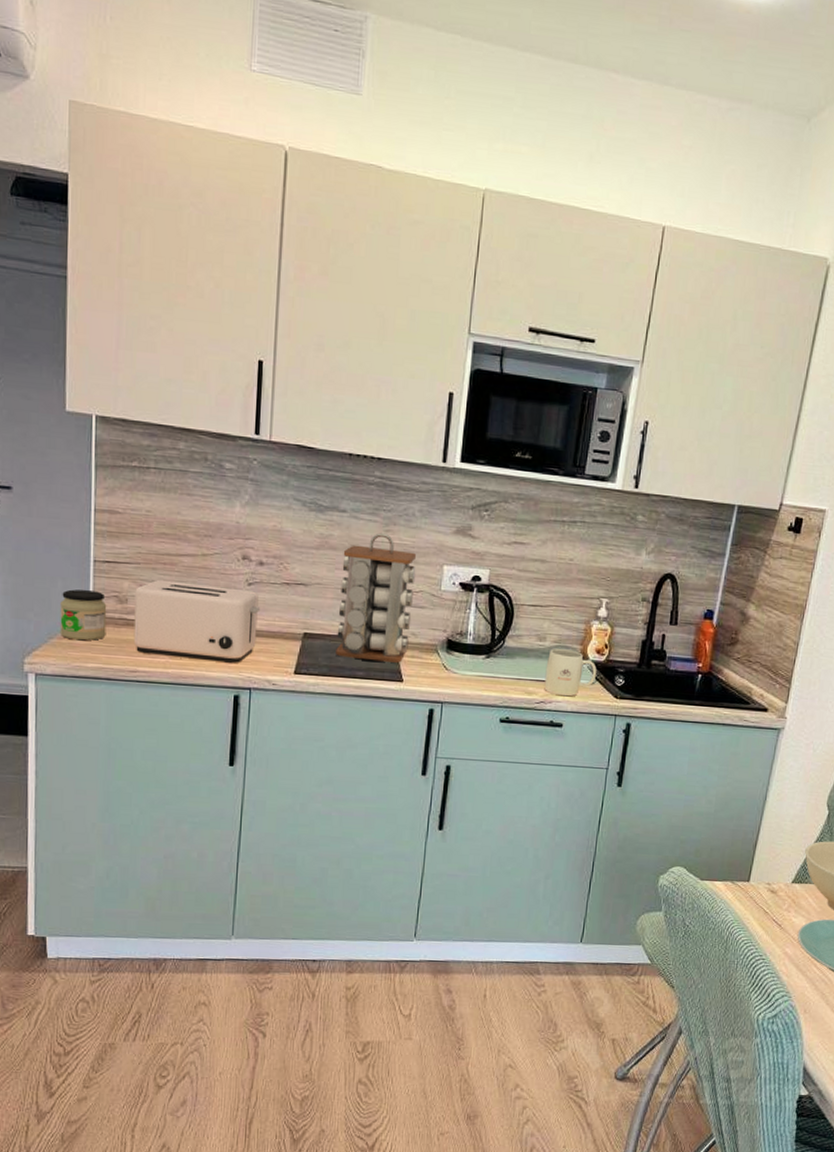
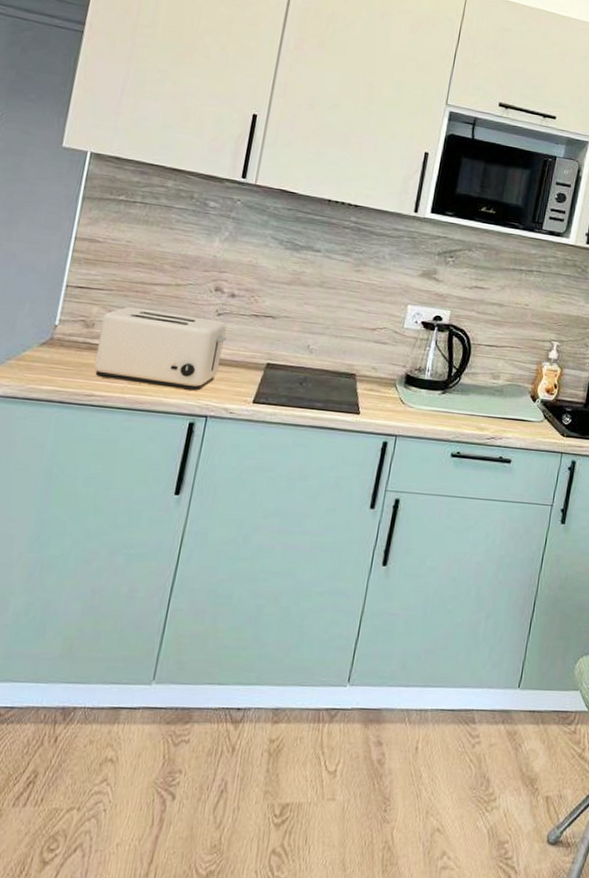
jar: present [60,589,107,641] -> none [19,312,73,363]
spice rack: present [336,533,416,663] -> none [296,272,383,396]
mug: present [544,648,597,697] -> none [495,386,546,434]

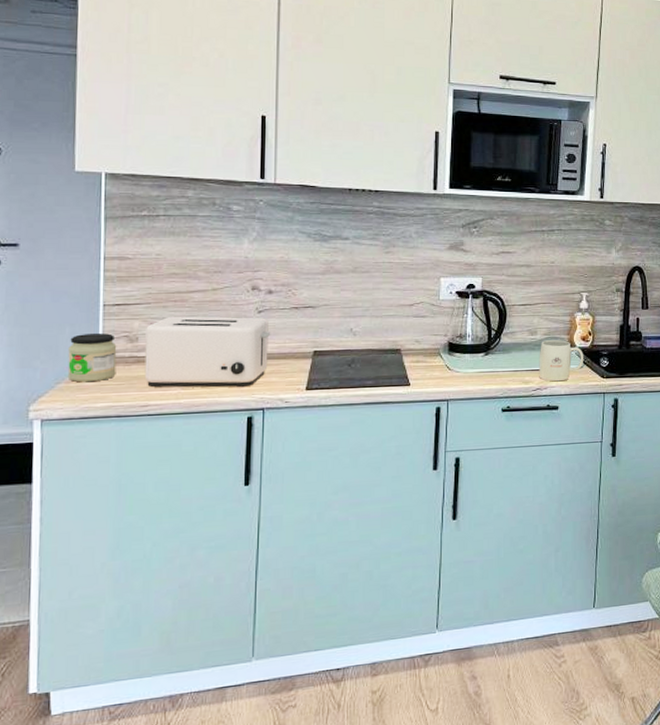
jar: none [19,312,73,363] -> present [67,333,117,383]
mug: none [495,386,546,434] -> present [539,339,585,382]

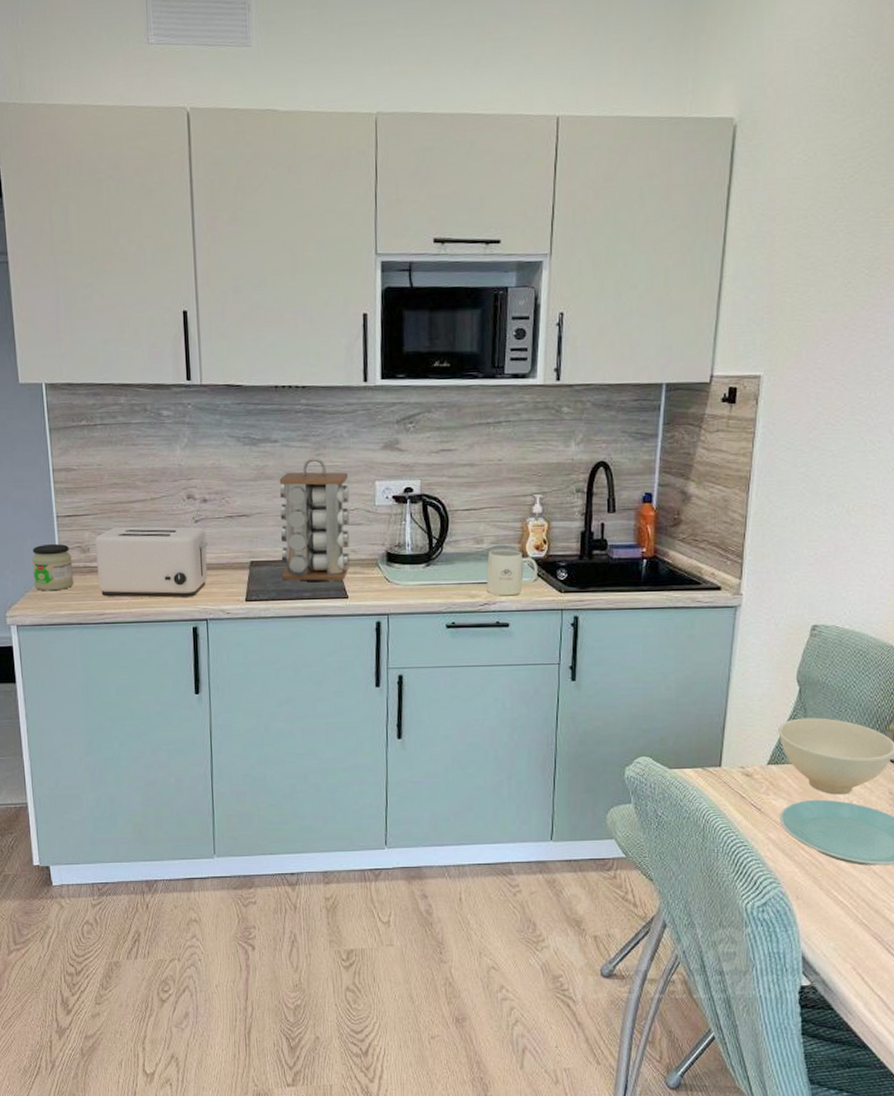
spice rack: none [345,255,416,370] -> present [279,457,350,582]

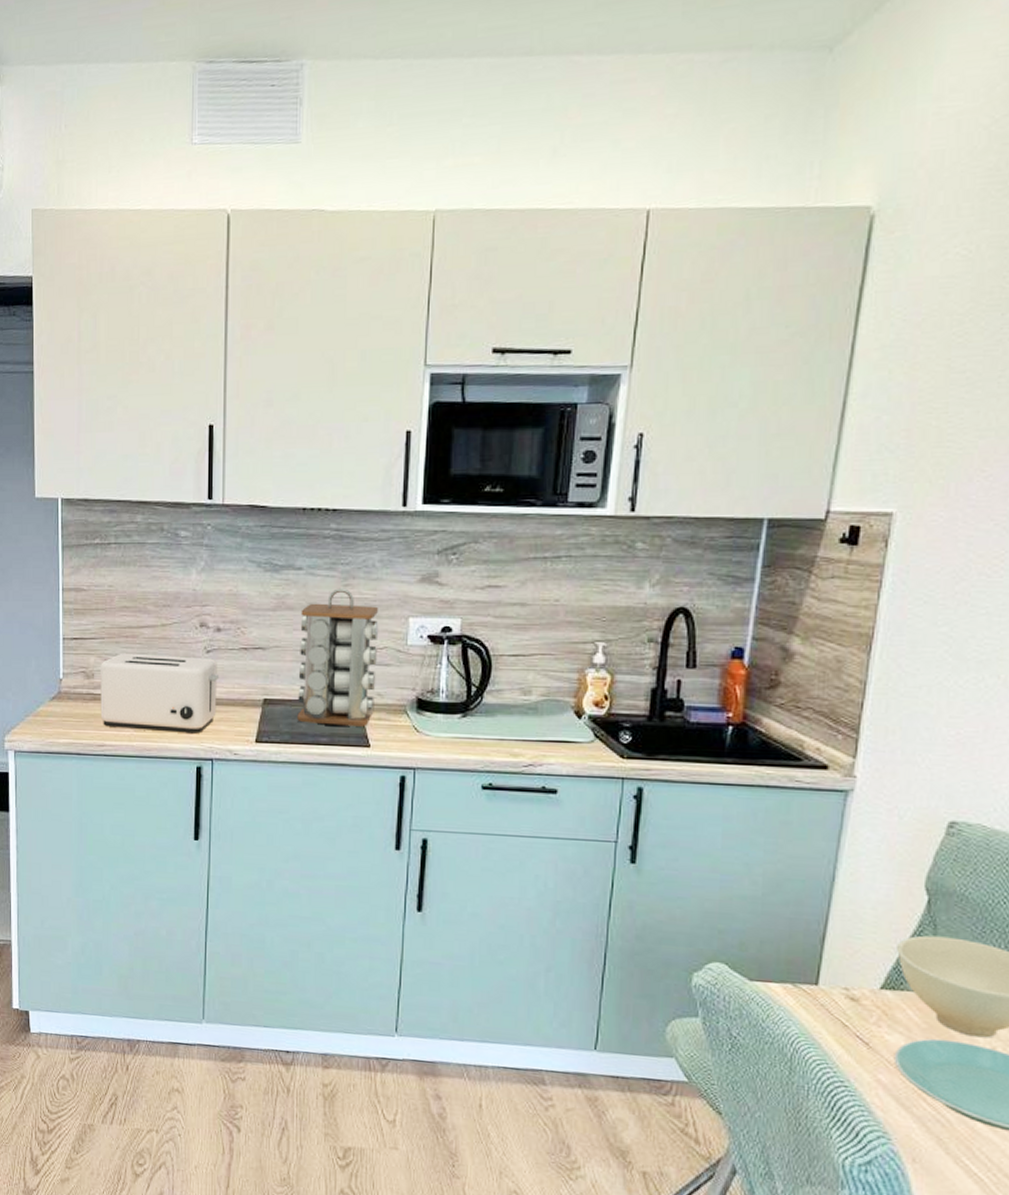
jar: present [32,544,74,591] -> none [34,668,76,717]
mug: present [486,548,539,596] -> none [532,702,597,758]

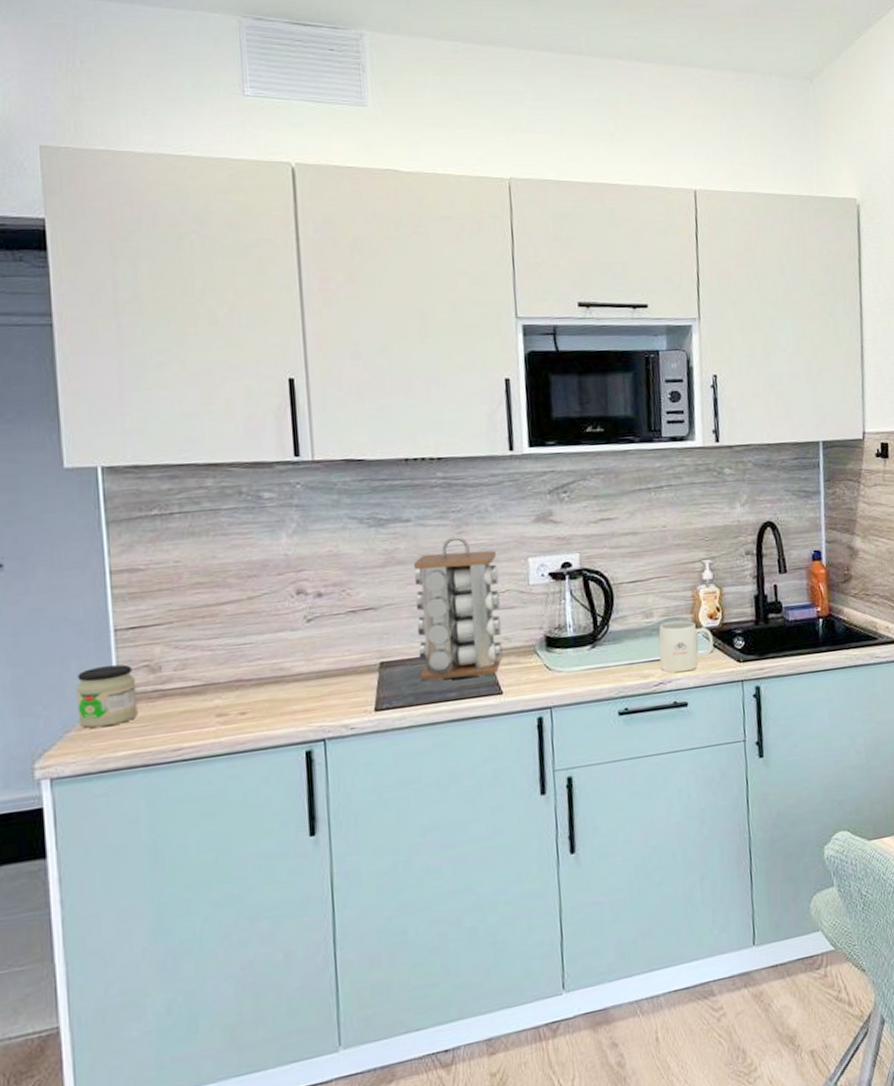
jar: none [34,668,76,717] -> present [76,664,138,728]
toaster: present [100,652,220,735] -> none [170,627,326,727]
mug: none [532,702,597,758] -> present [658,620,714,673]

